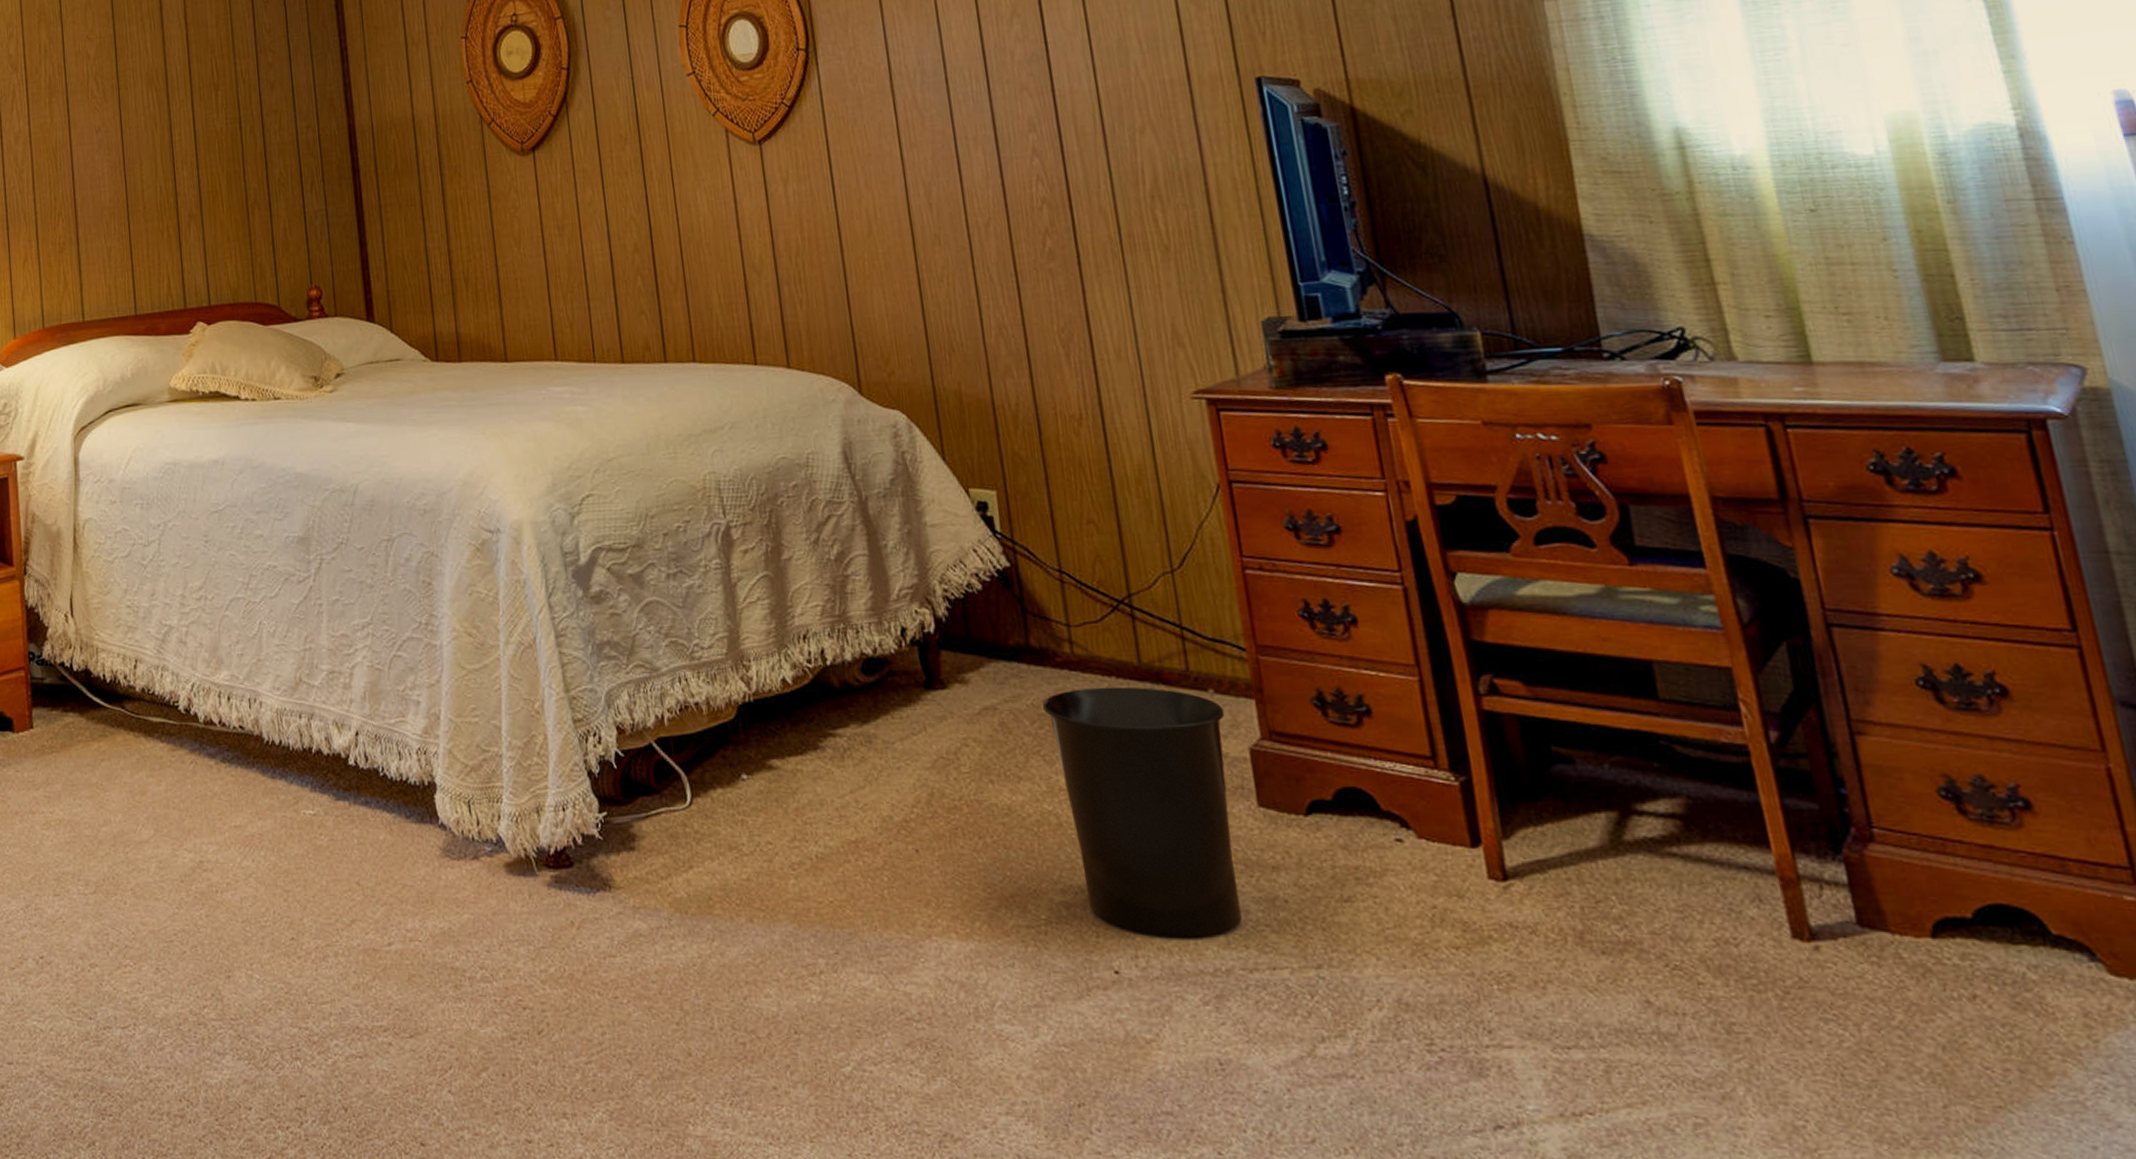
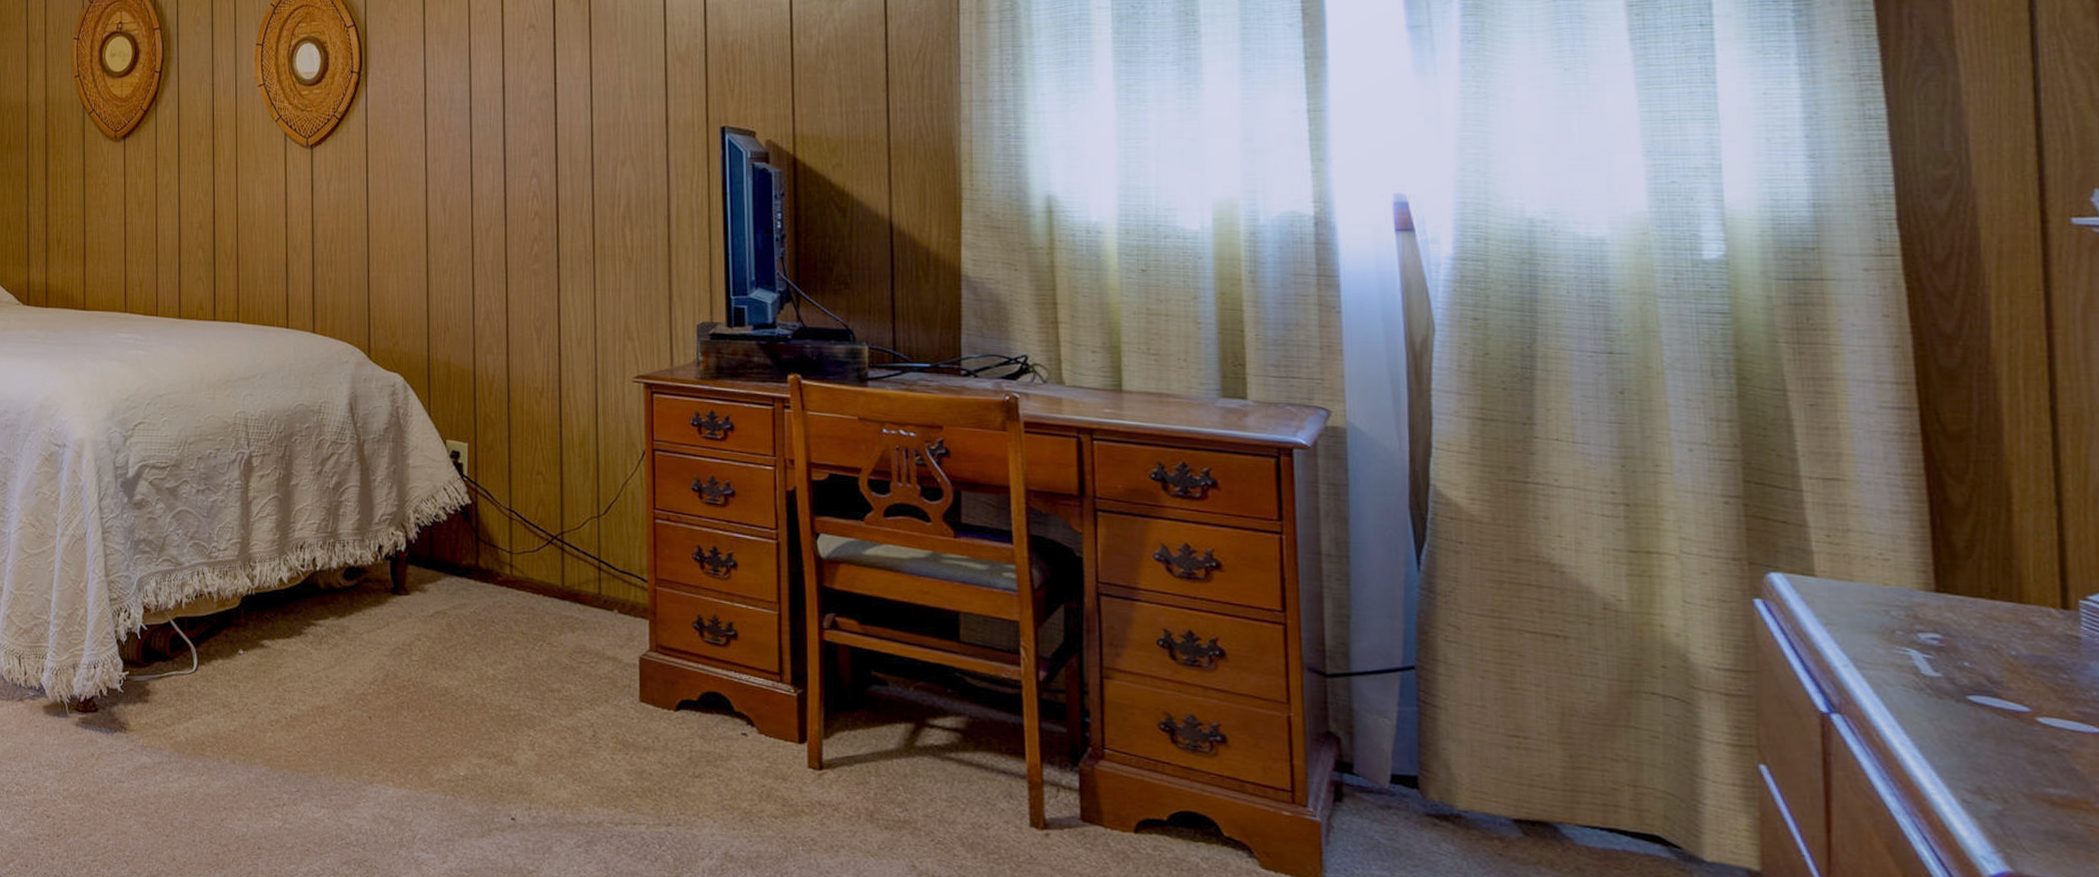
waste bin: present [1042,686,1242,938] -> none [482,602,624,797]

